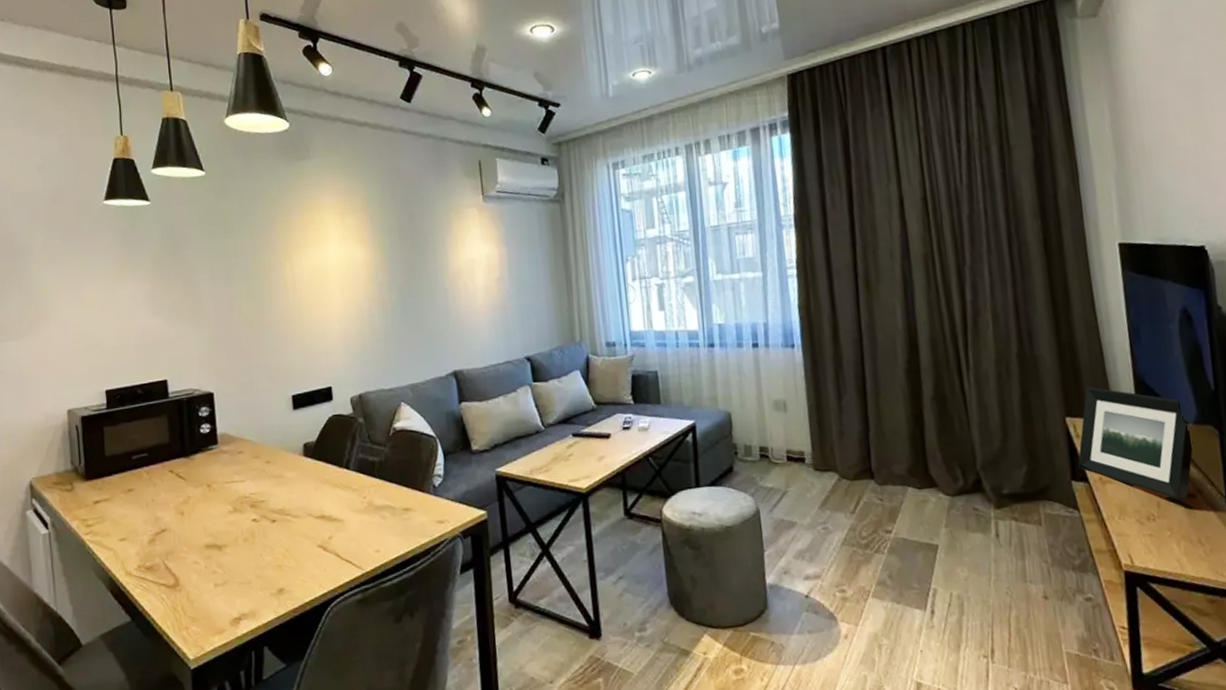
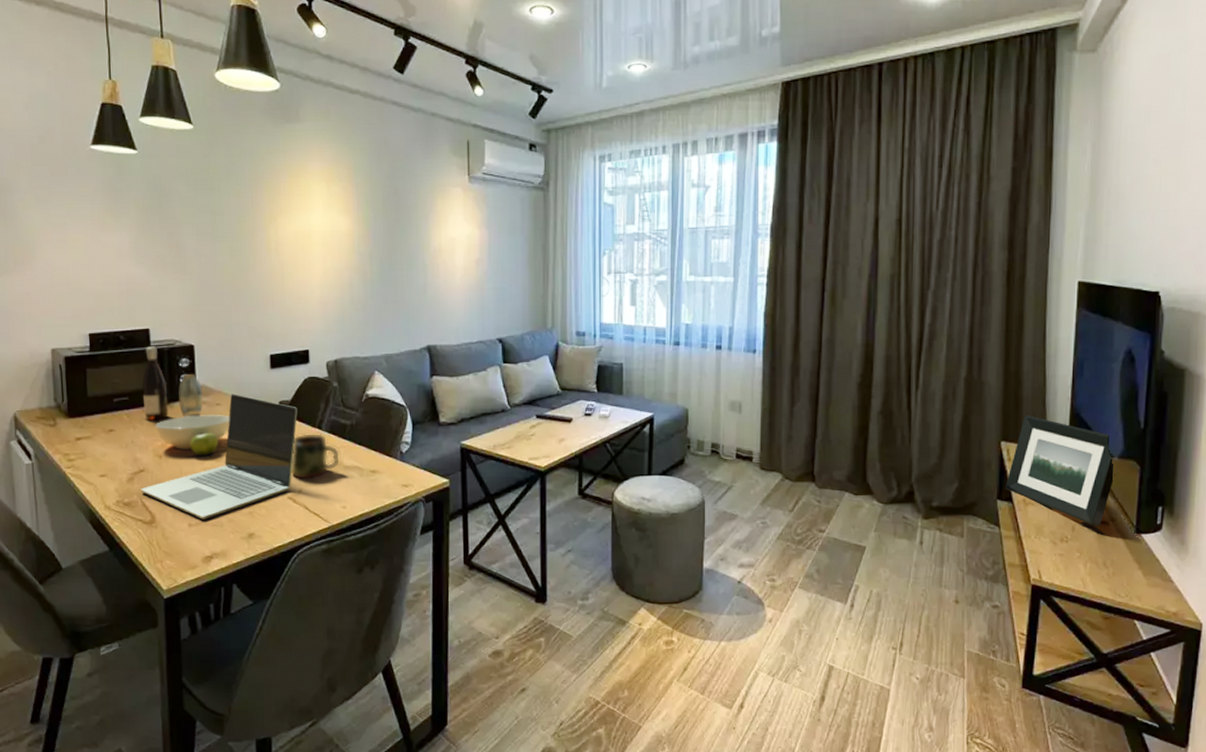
bottle: none [161,397,190,476] -> present [142,346,169,420]
laptop: none [163,439,324,578] -> present [141,394,298,519]
bowl: none [176,463,254,504] -> present [155,414,230,449]
vase: none [198,422,225,470] -> present [177,373,204,418]
fruit: none [212,482,243,510] -> present [190,432,219,457]
mug: none [319,473,371,525] -> present [291,432,341,479]

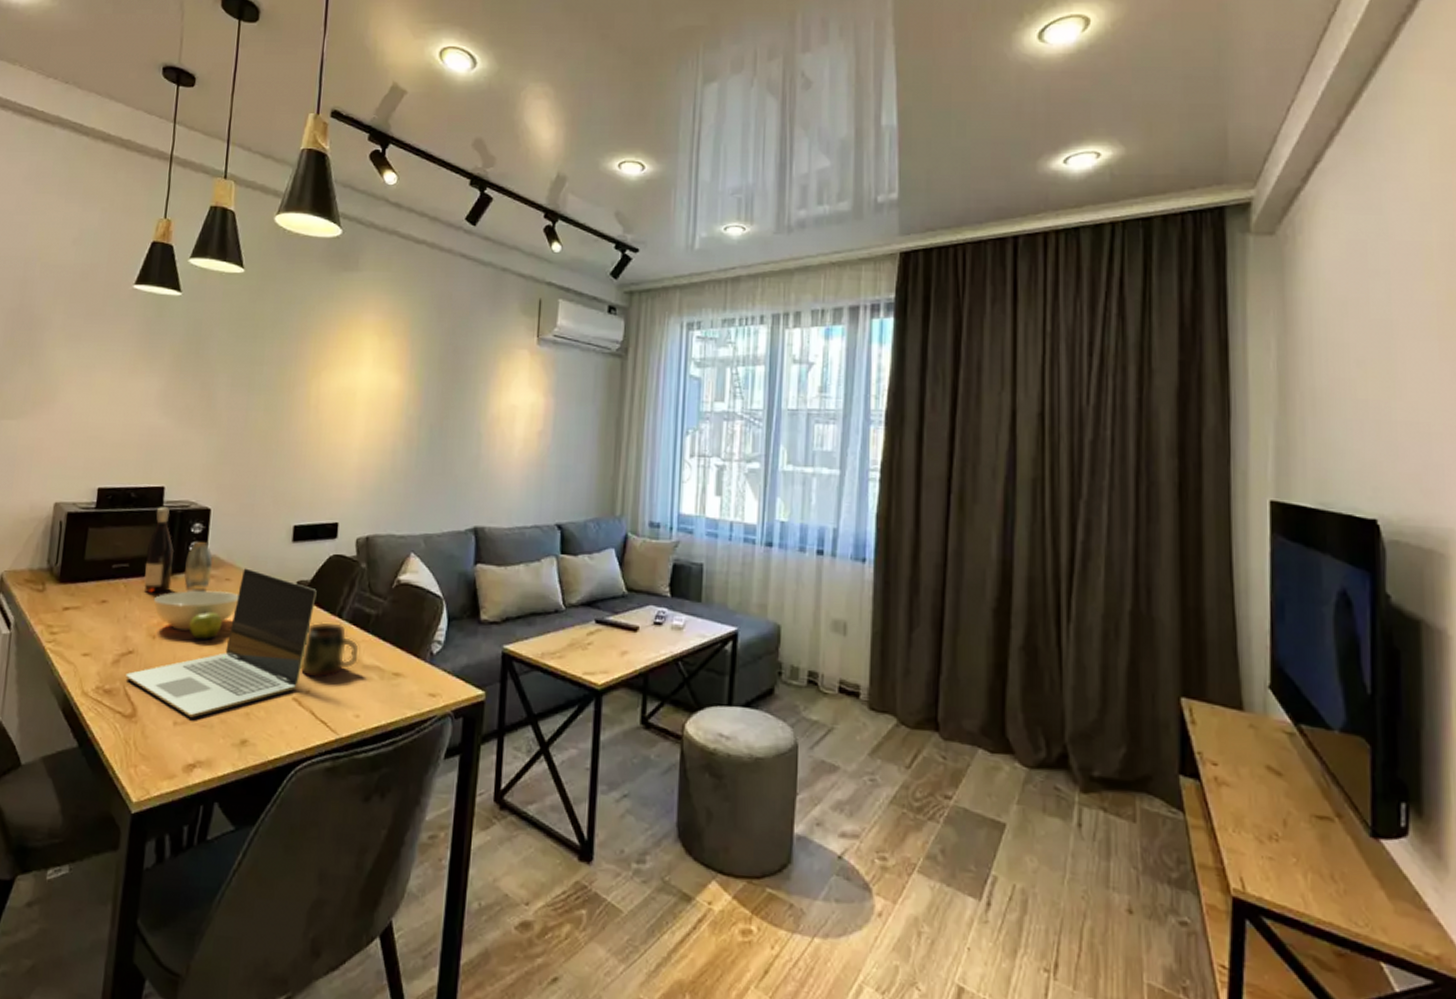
picture frame: present [1004,415,1115,527] -> none [1188,666,1338,825]

